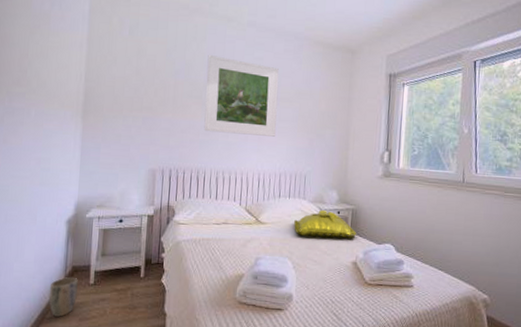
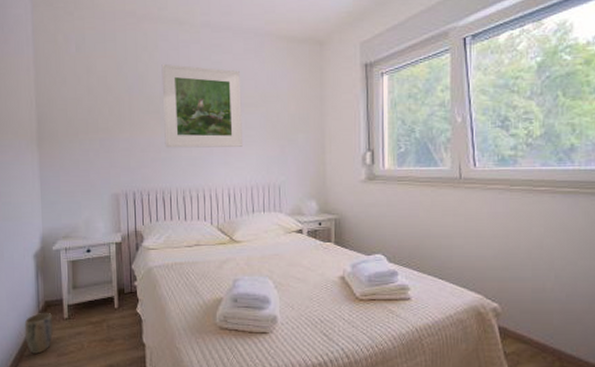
cushion: present [294,210,356,239] -> none [272,223,341,252]

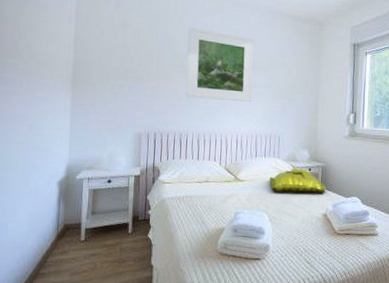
plant pot: present [24,313,54,354] -> none [42,235,71,272]
cushion: none [272,223,341,252] -> present [269,168,326,193]

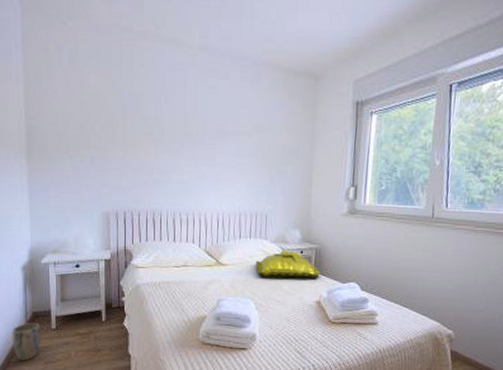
plant pot: none [42,235,71,272] -> present [12,323,41,361]
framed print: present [185,28,254,102] -> none [156,85,236,174]

